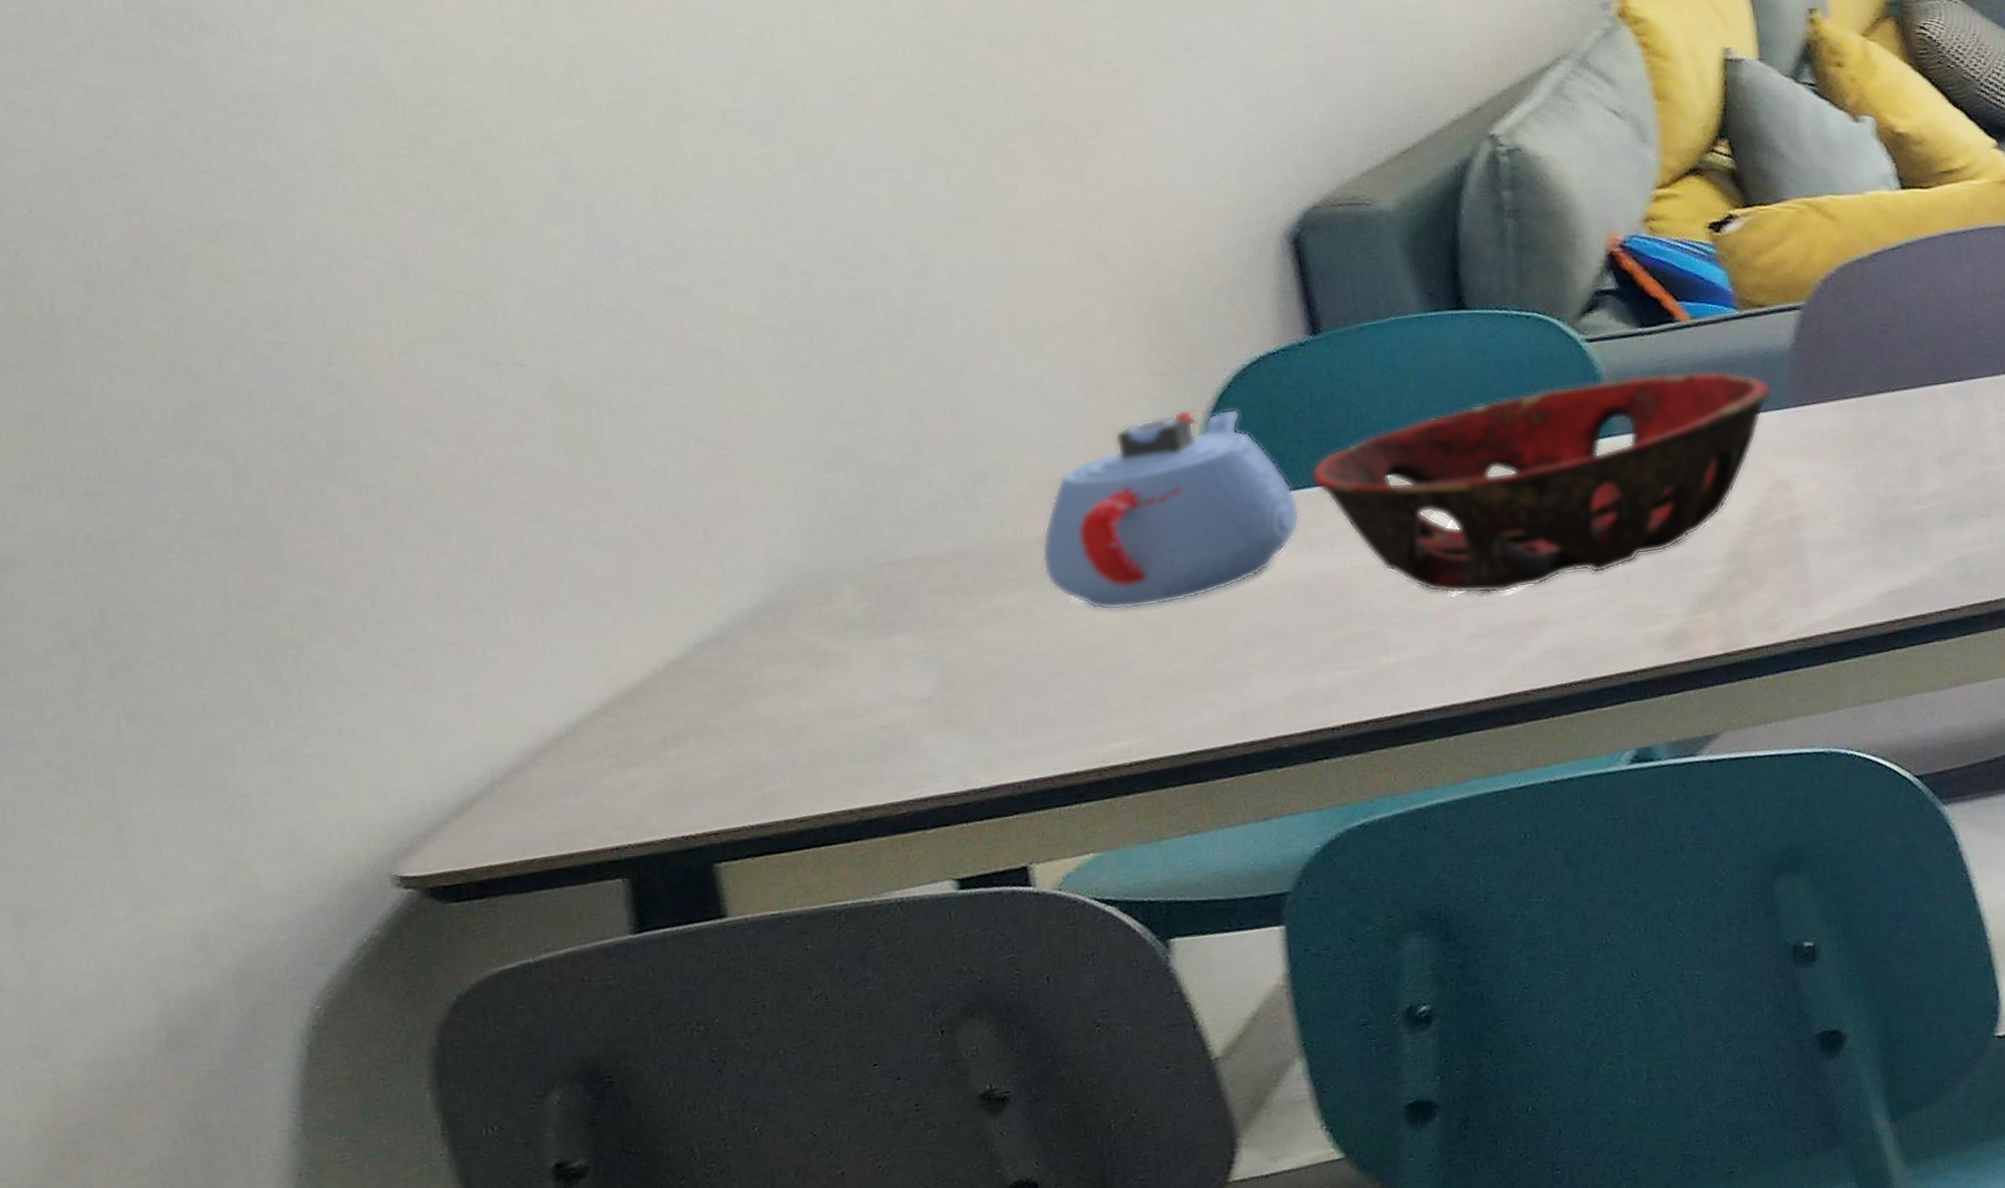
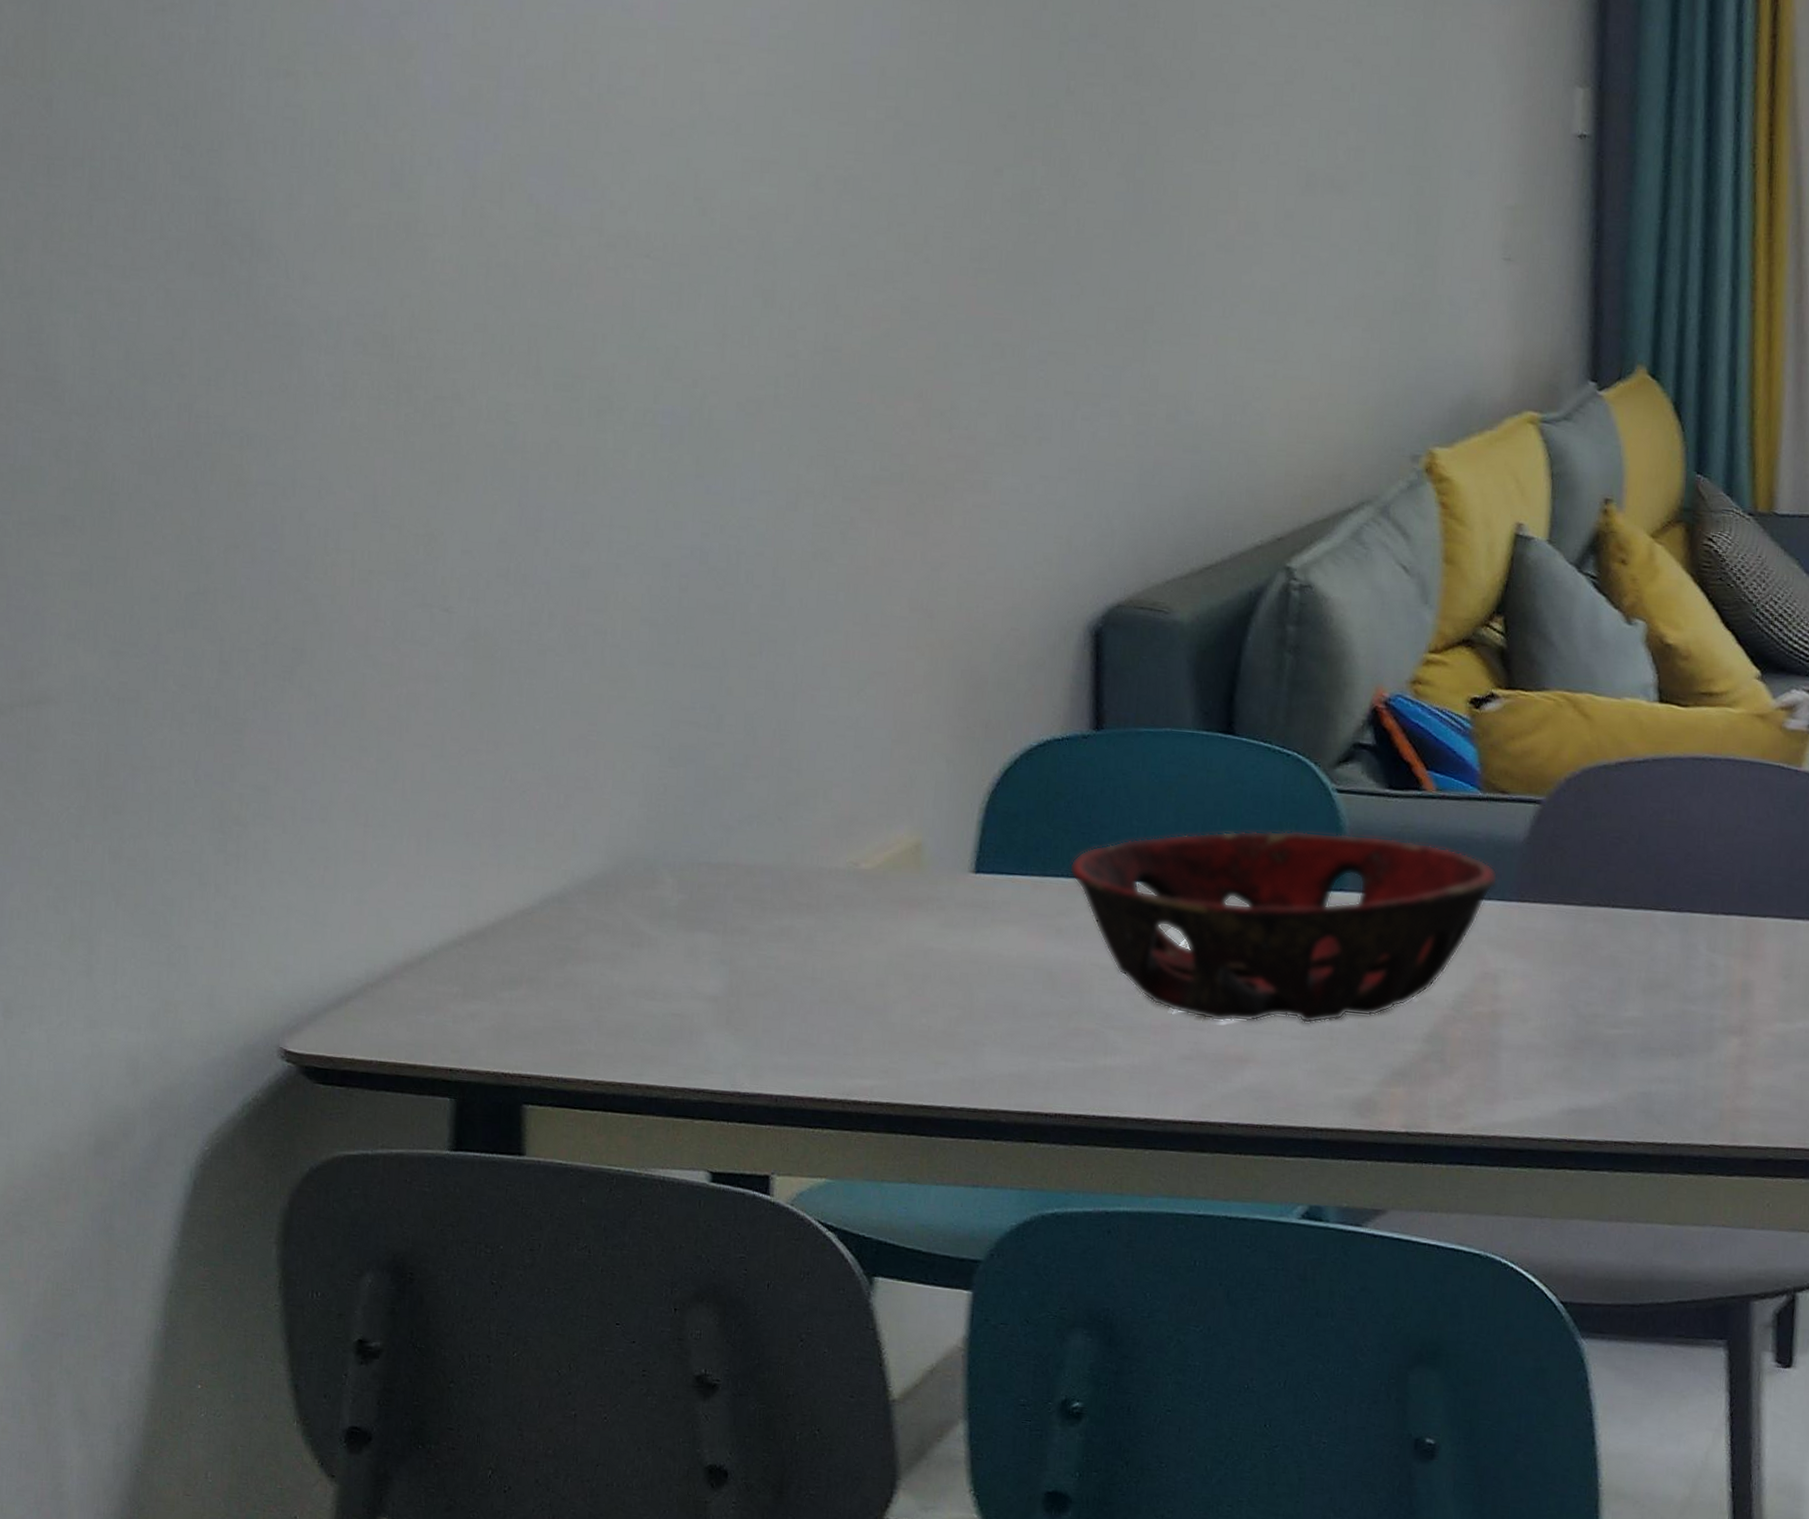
teapot: present [1041,408,1300,611] -> none [830,776,1055,960]

